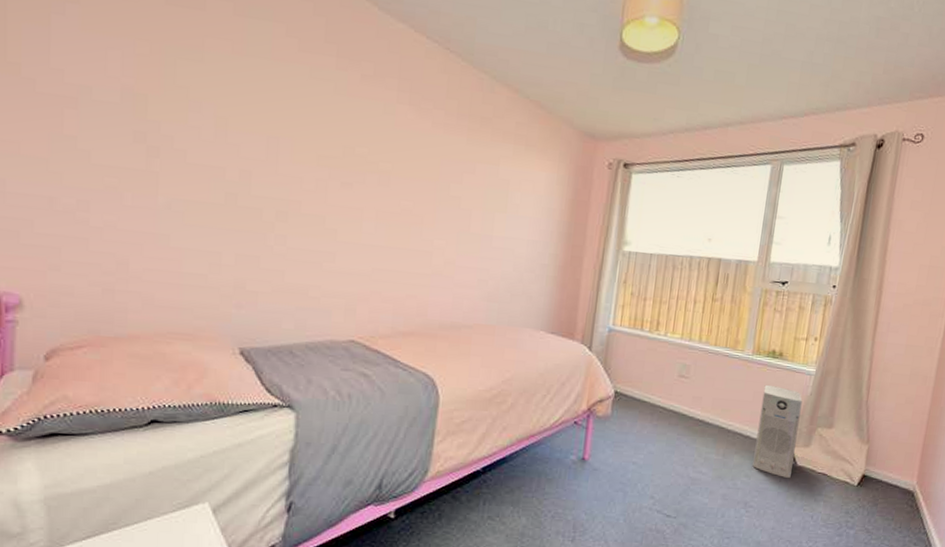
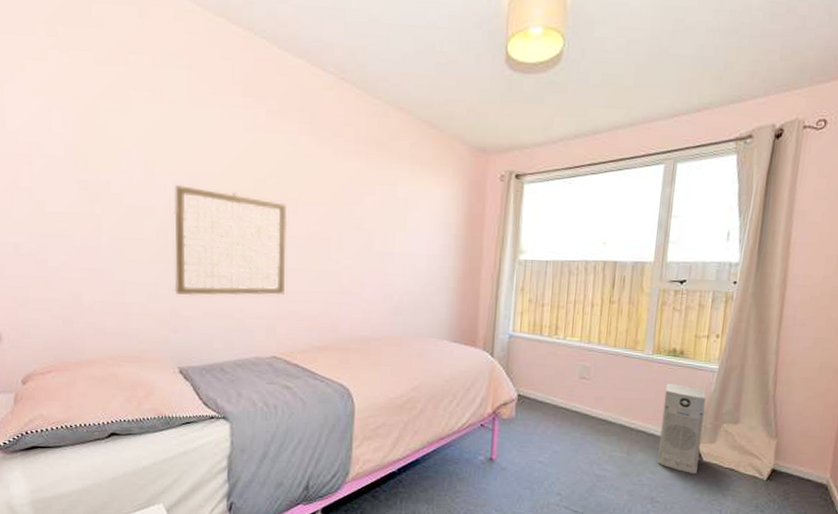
wall art: none [241,145,377,274] -> present [174,184,288,296]

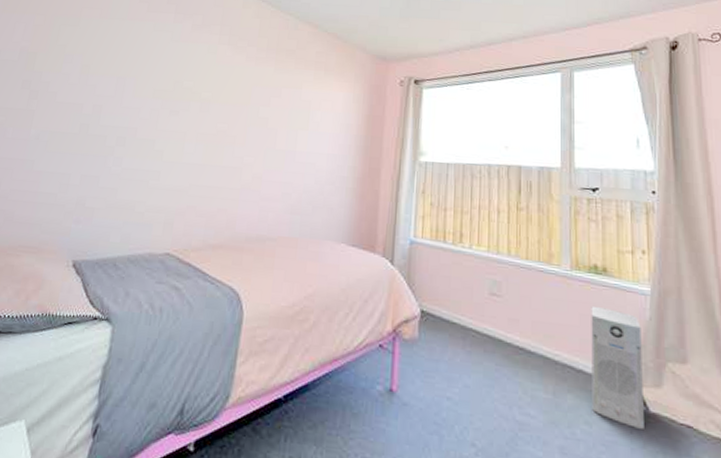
wall art: present [174,184,288,296] -> none [84,84,199,190]

